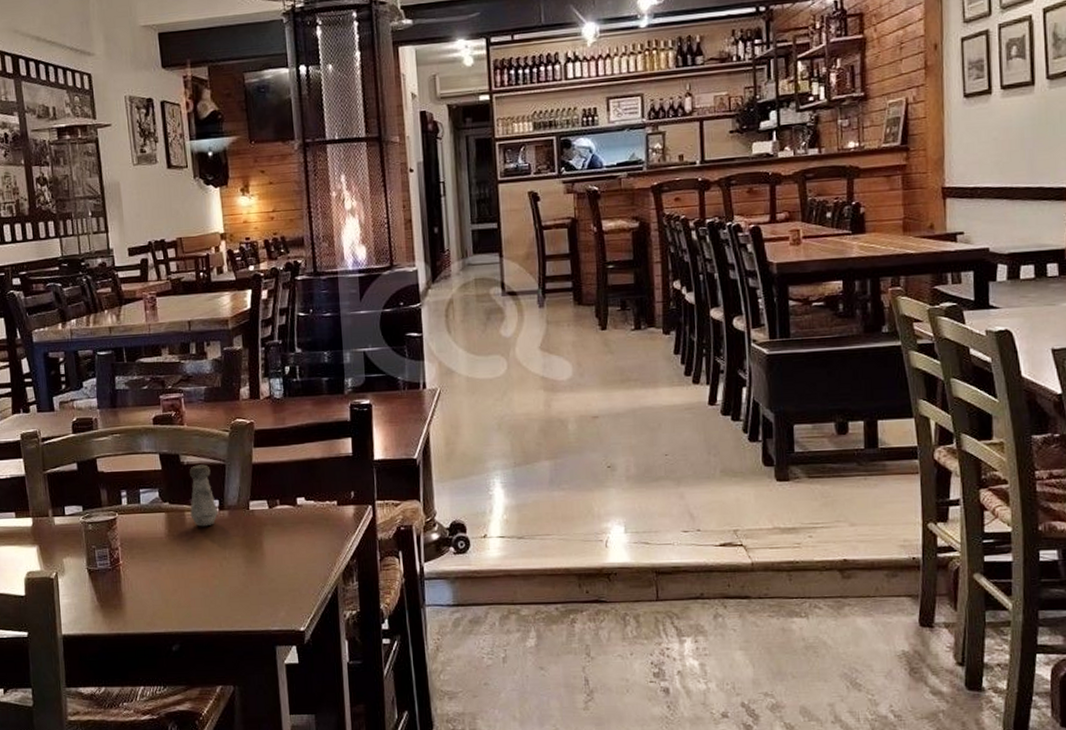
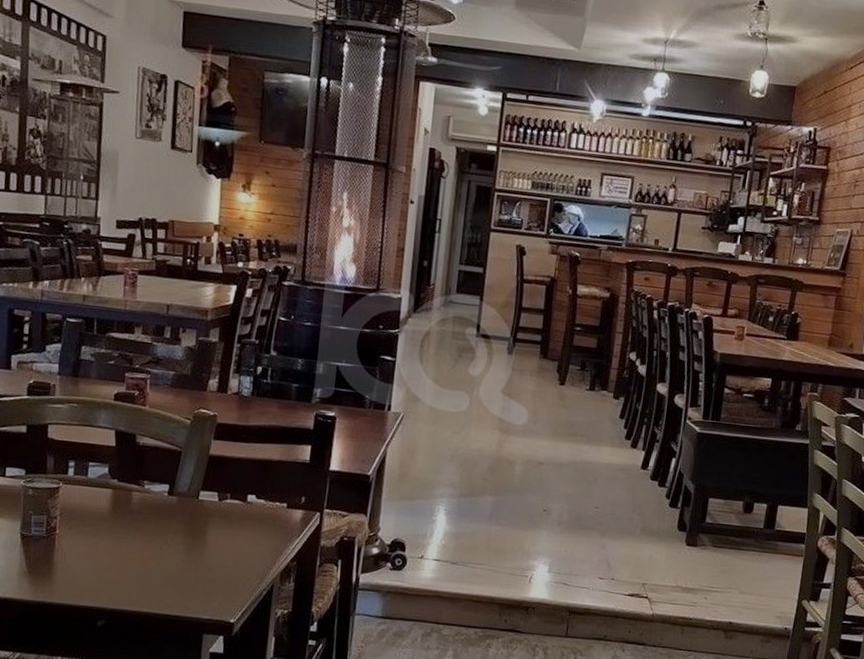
salt shaker: present [190,464,218,527] -> none [138,447,166,509]

